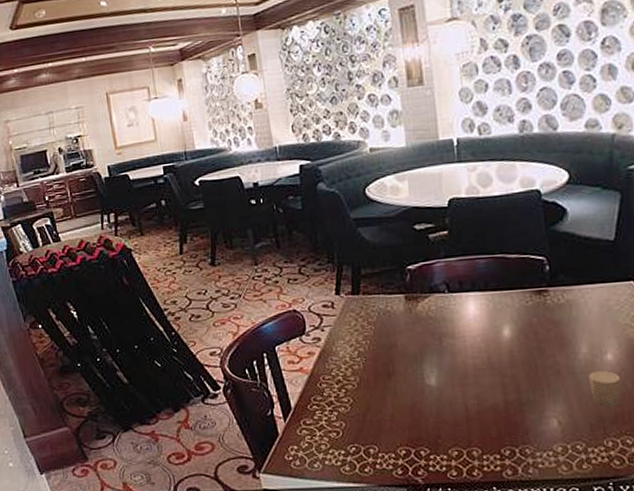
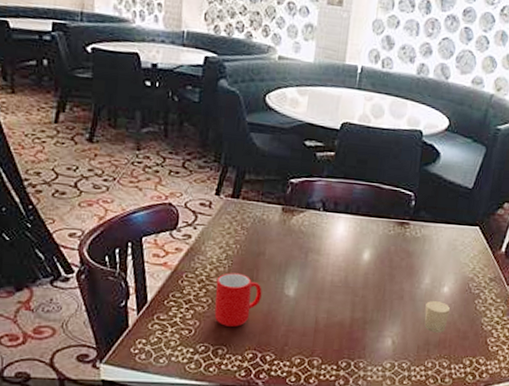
cup: none [353,369,403,424] -> present [214,273,262,327]

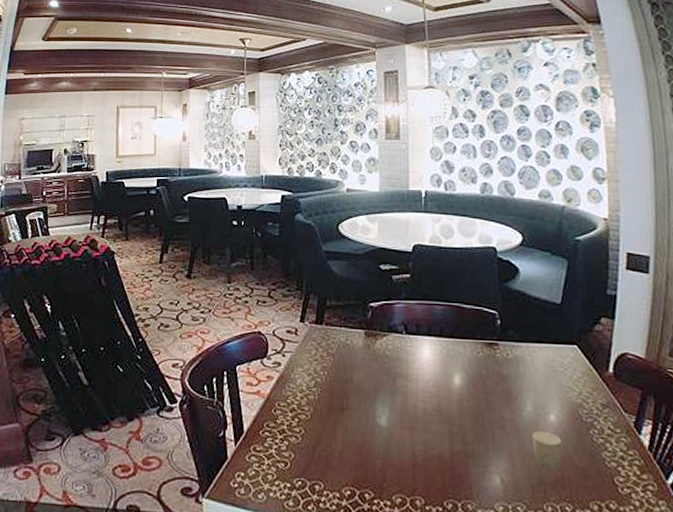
cup: present [214,273,262,327] -> none [307,401,354,460]

